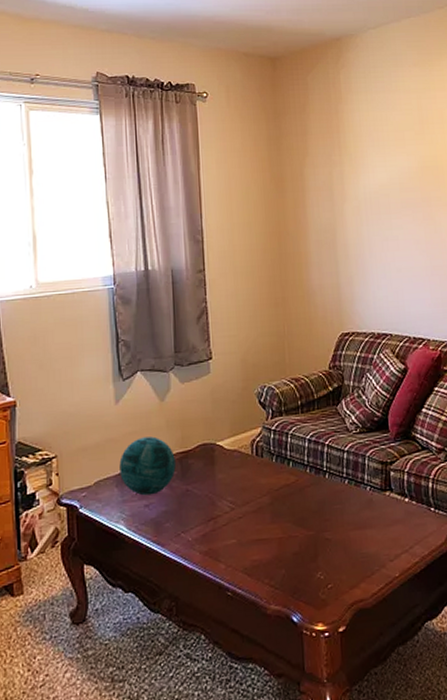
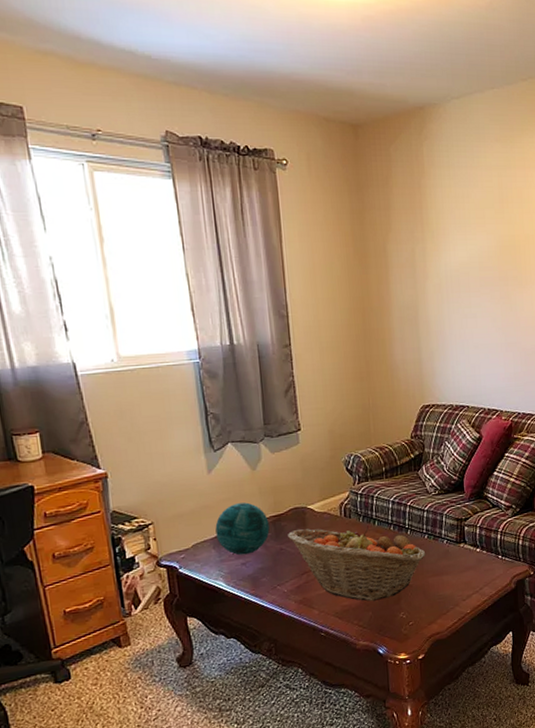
fruit basket: none [195,468,347,557] -> present [288,527,426,601]

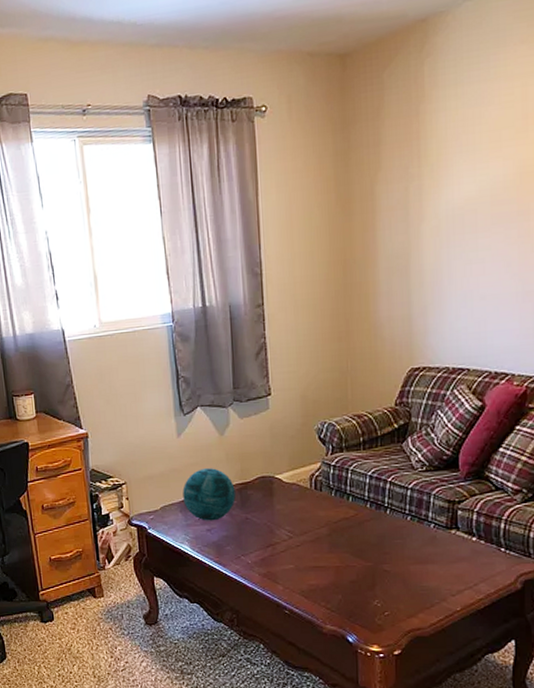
fruit basket: present [288,527,426,601] -> none [254,499,408,583]

